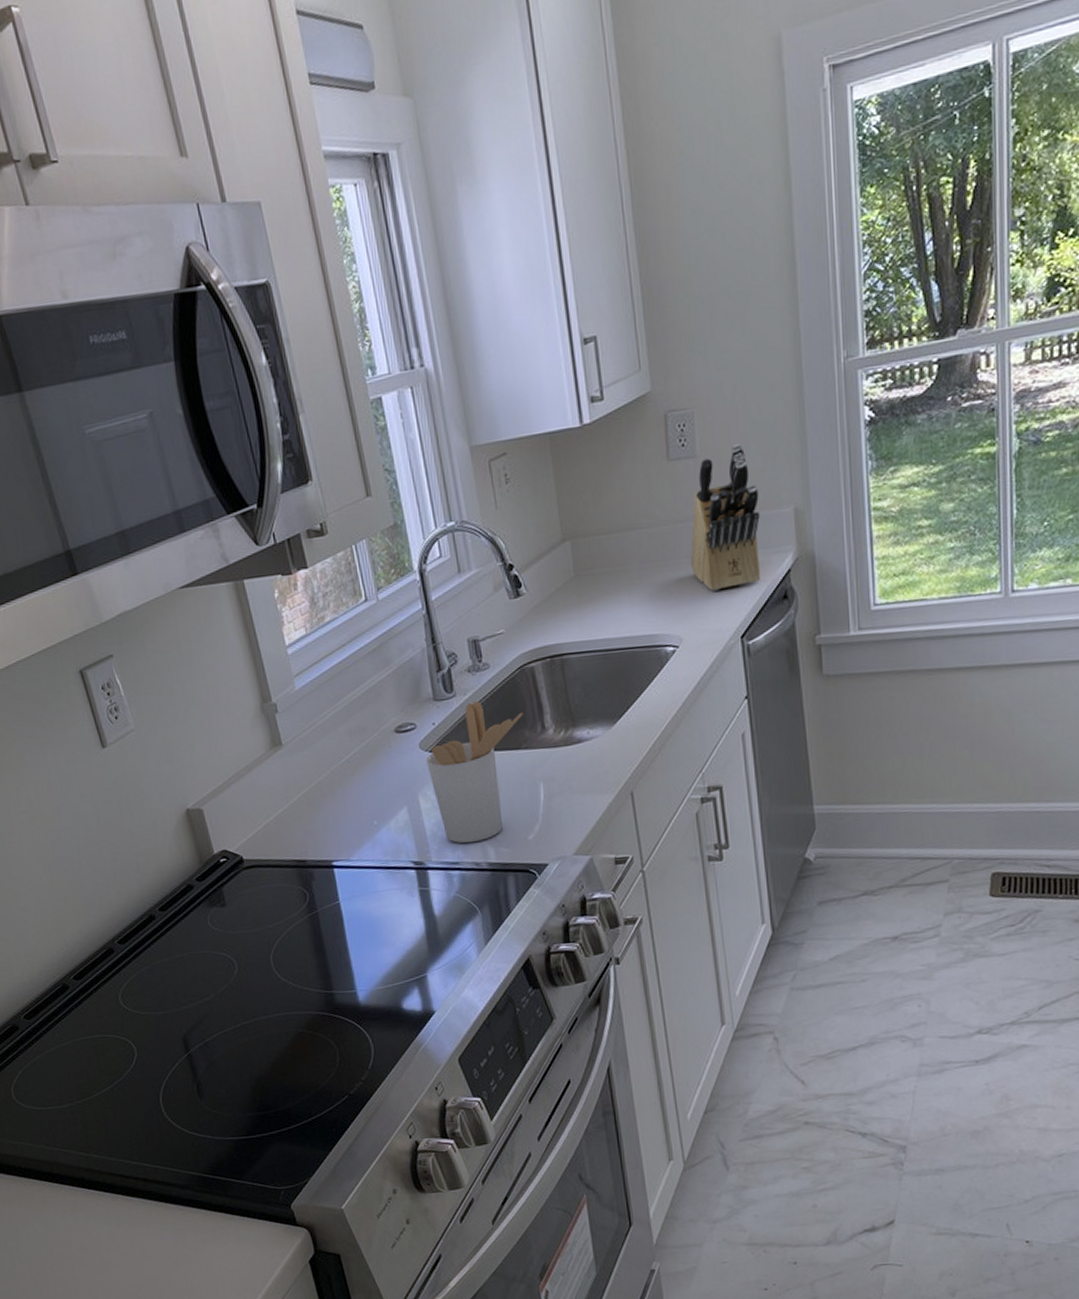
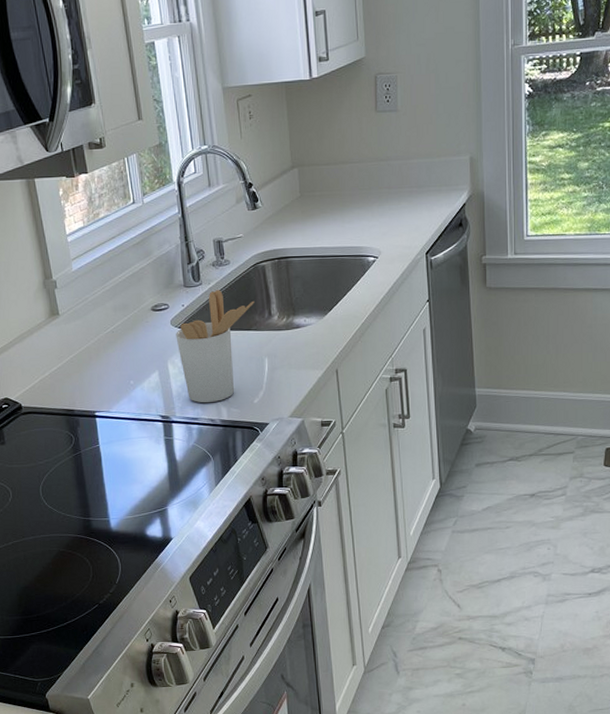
knife block: present [690,443,760,591] -> none [389,103,444,216]

